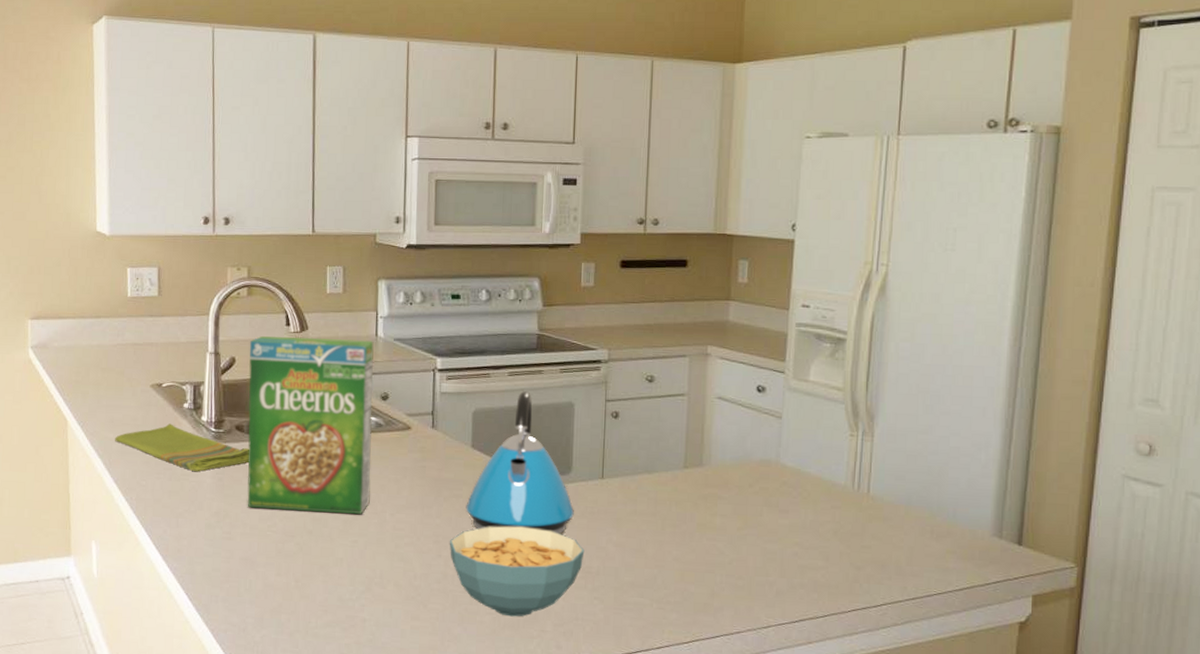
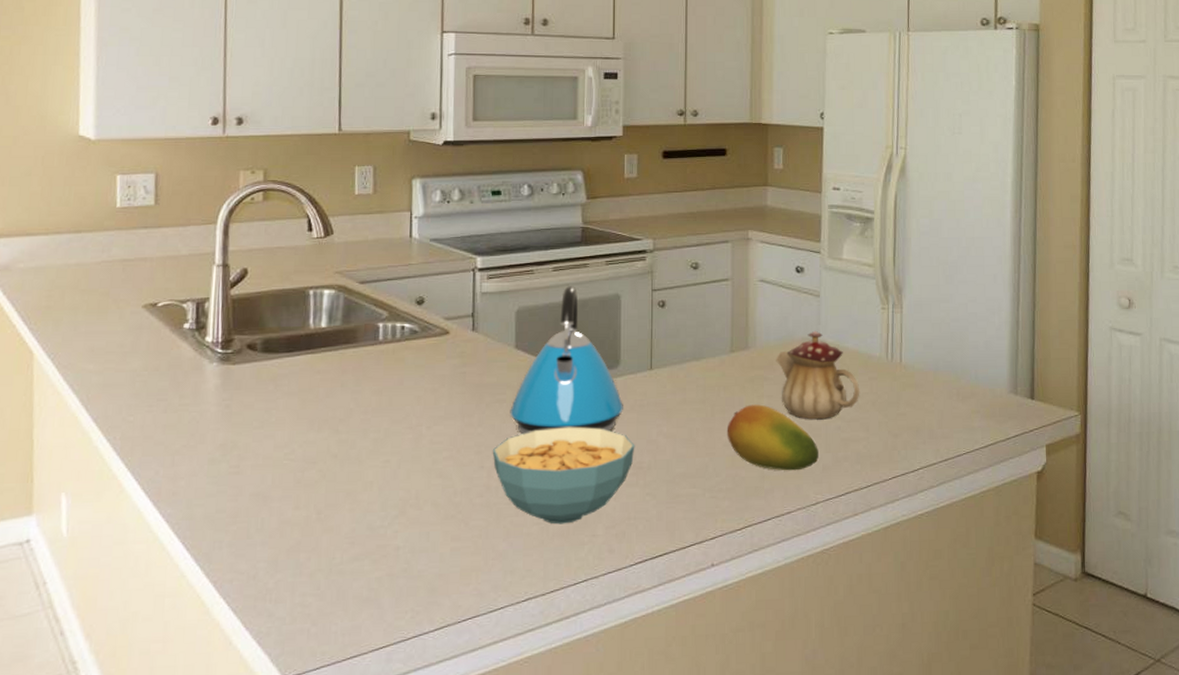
dish towel: present [115,423,249,471] -> none [95,347,263,400]
cereal box: present [247,336,374,514] -> none [260,242,408,434]
fruit: none [677,522,773,592] -> present [726,404,819,471]
teapot: none [731,452,821,543] -> present [776,330,860,419]

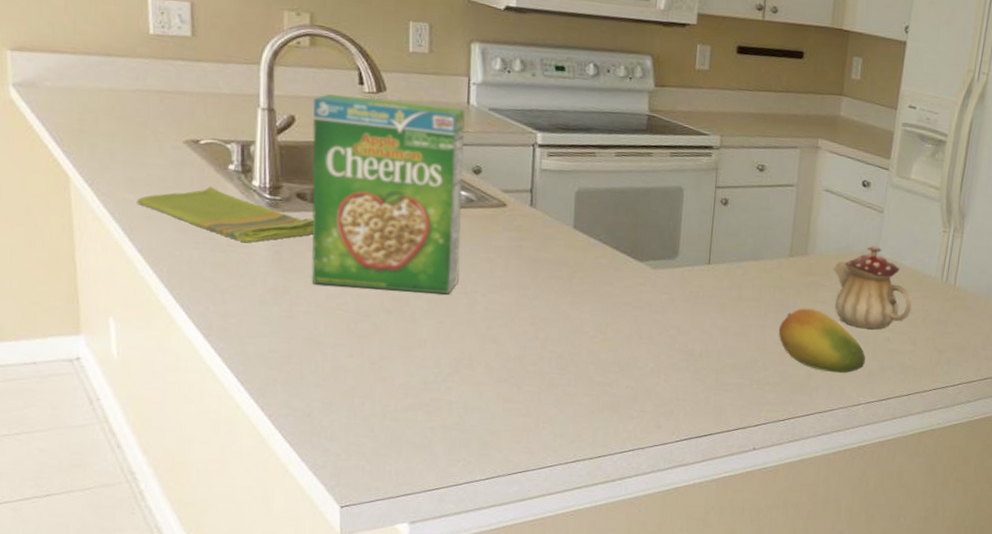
dish towel: none [95,347,263,400] -> present [137,187,314,242]
cereal box: none [260,242,408,434] -> present [311,94,465,294]
cereal bowl: present [492,426,635,525] -> none [546,308,688,398]
kettle: present [510,286,623,435] -> none [565,173,679,317]

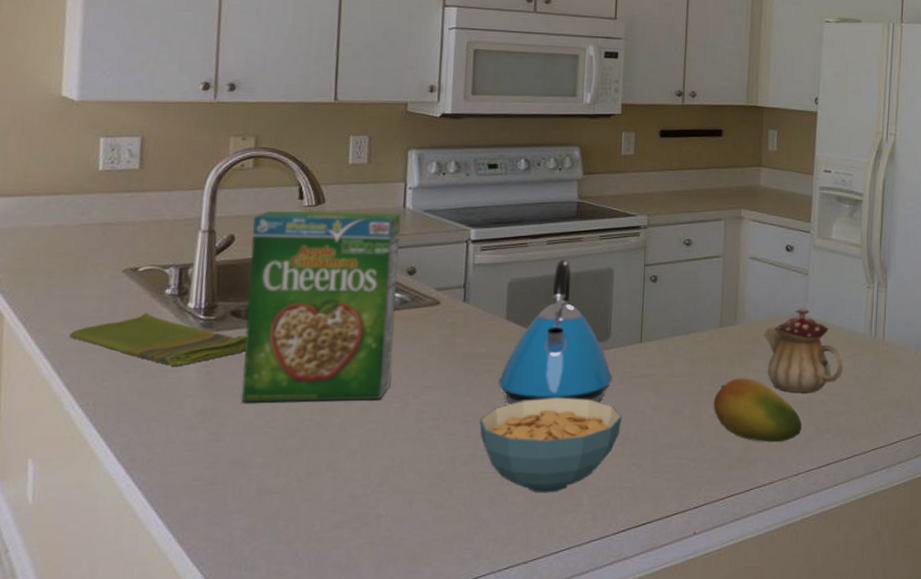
cereal bowl: none [546,308,688,398] -> present [479,397,623,493]
kettle: none [565,173,679,317] -> present [498,259,612,405]

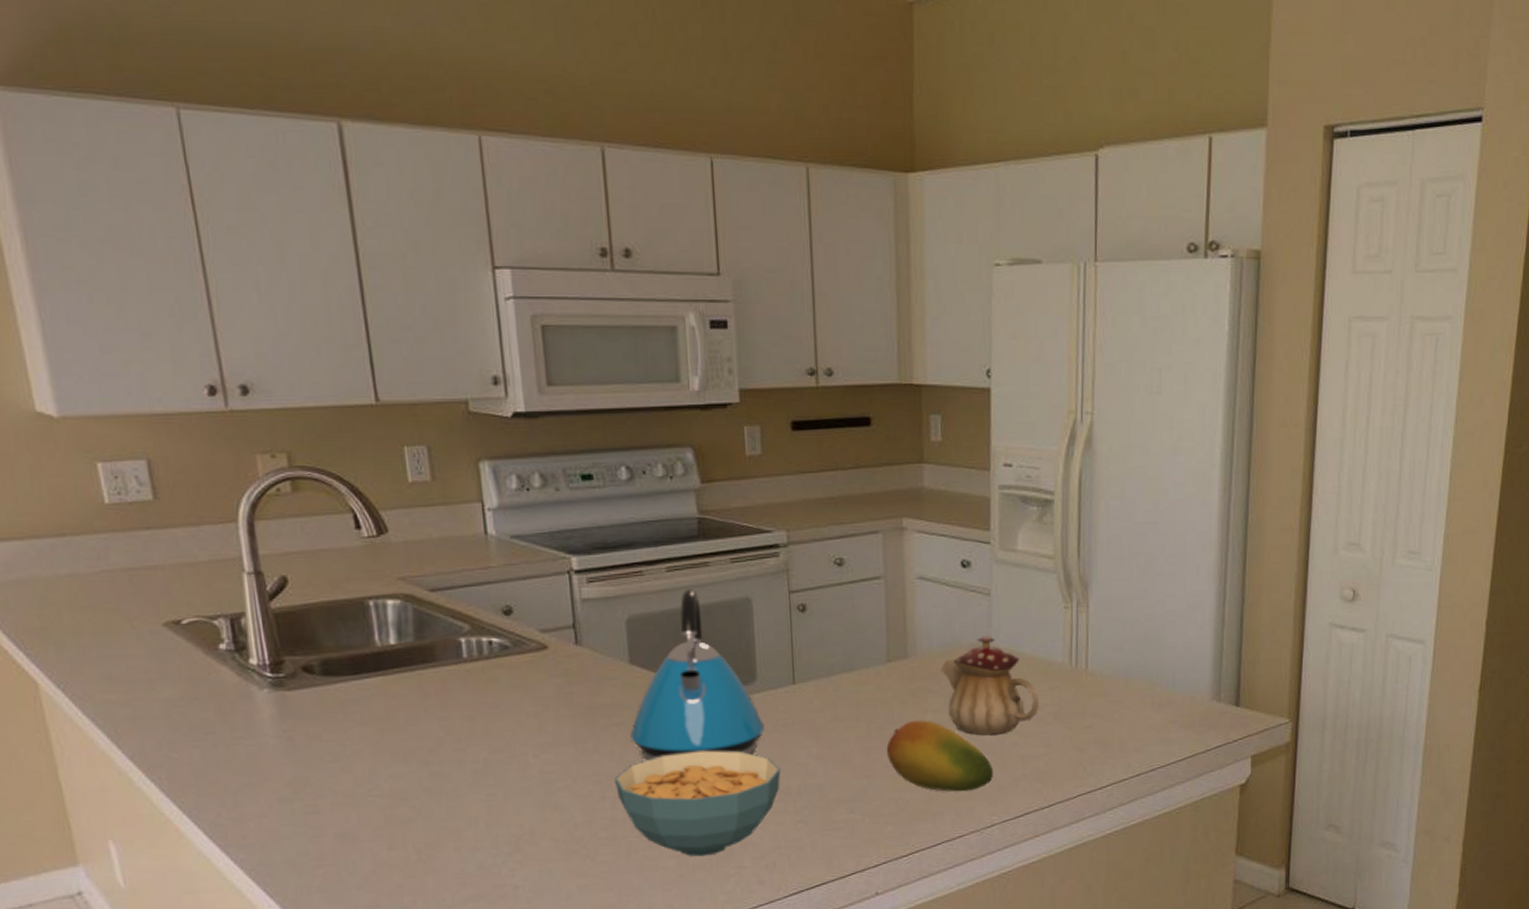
dish towel: present [69,313,247,366] -> none [119,672,328,732]
cereal box: present [242,211,401,402] -> none [305,541,505,769]

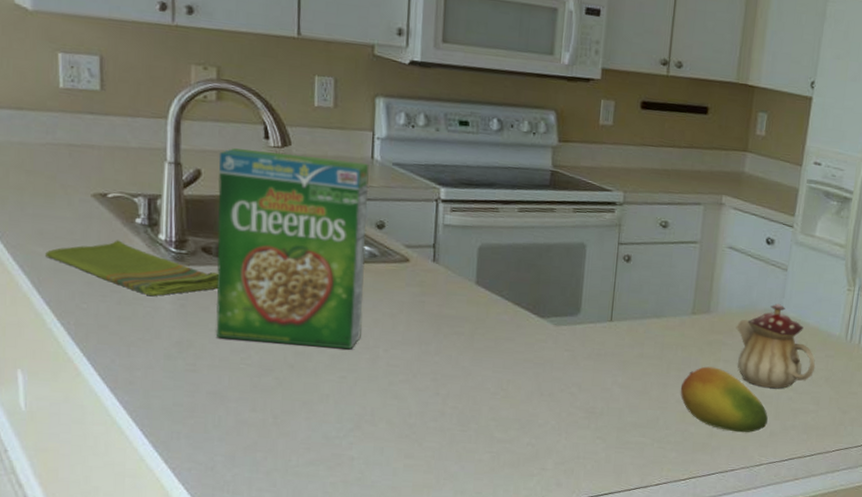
dish towel: none [119,672,328,732] -> present [45,240,219,296]
cereal box: none [305,541,505,769] -> present [216,148,369,349]
cereal bowl: present [614,750,781,857] -> none [448,365,590,456]
kettle: present [630,589,764,761] -> none [467,229,581,374]

